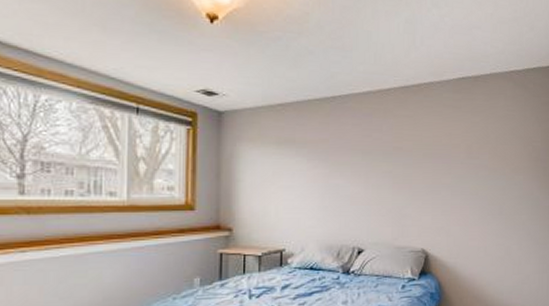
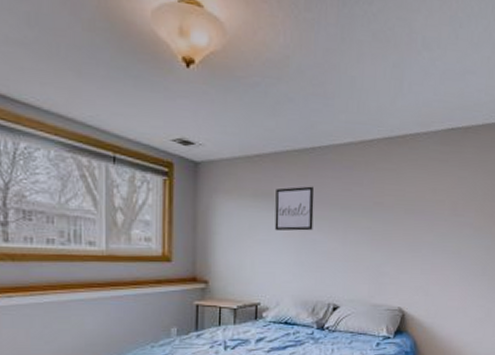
wall art: none [298,133,336,177] -> present [274,186,315,231]

